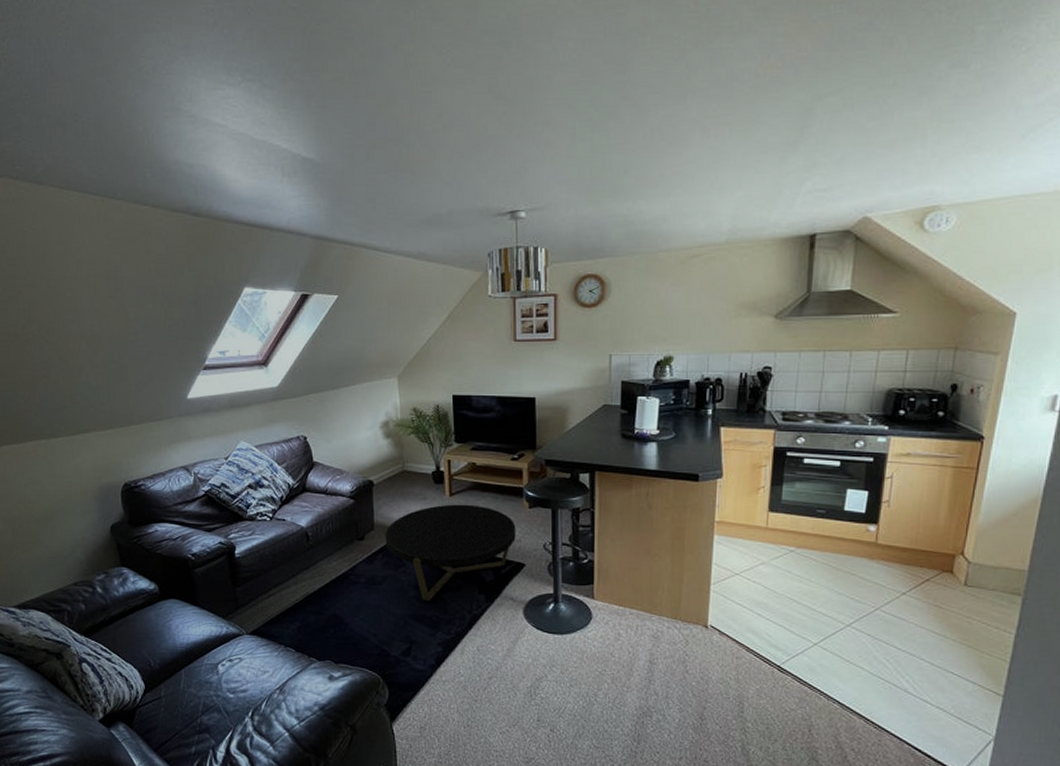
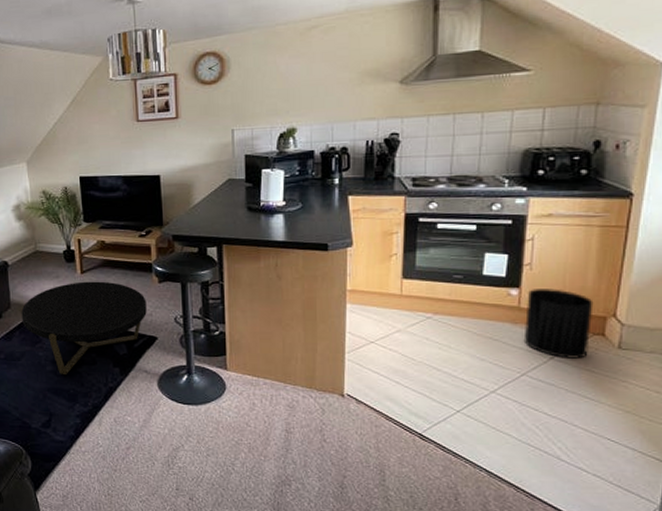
trash can: none [879,526,944,596] -> present [523,289,594,360]

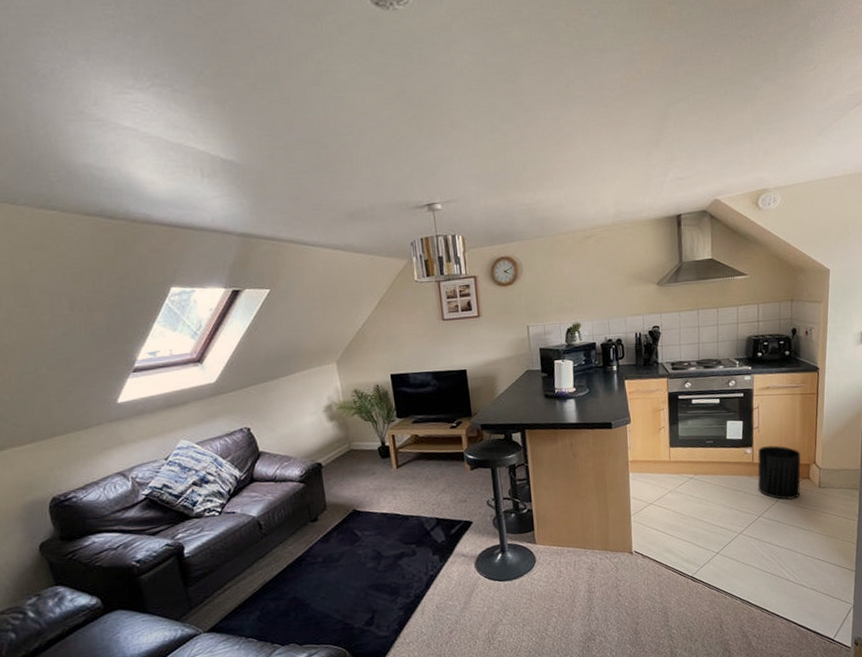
coffee table: present [21,281,147,376] -> none [338,473,462,570]

